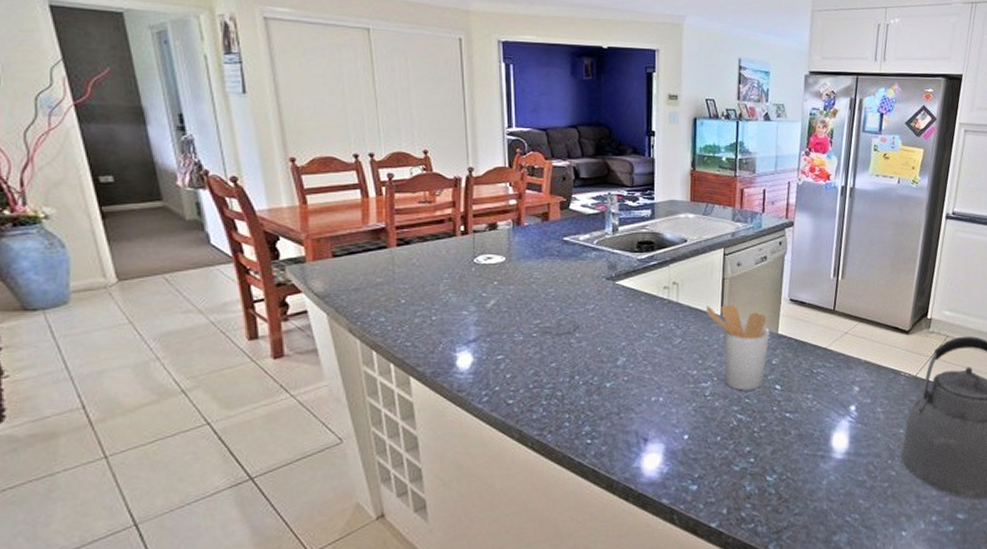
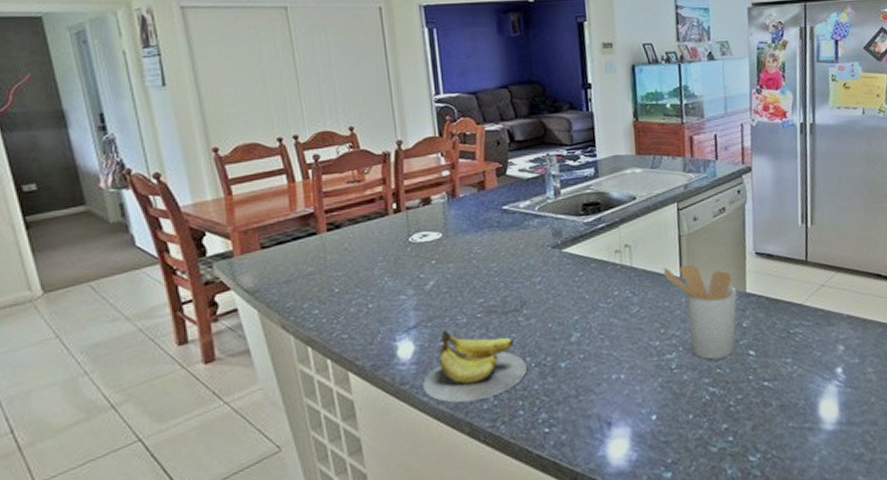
banana: none [478,345,575,412] -> present [422,330,527,403]

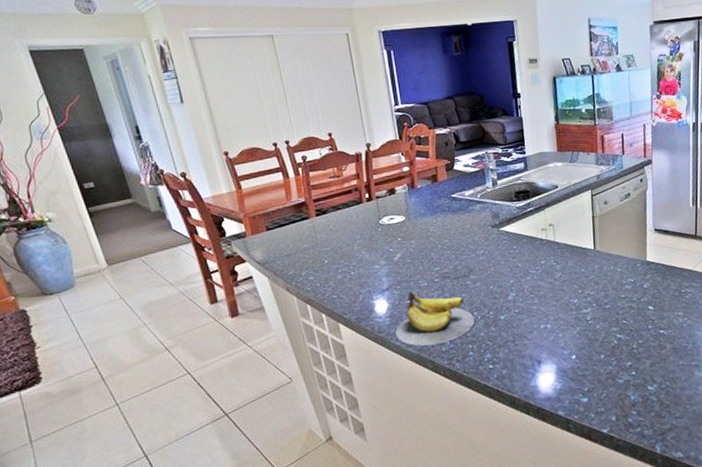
utensil holder: present [662,264,737,360] -> none [580,239,640,313]

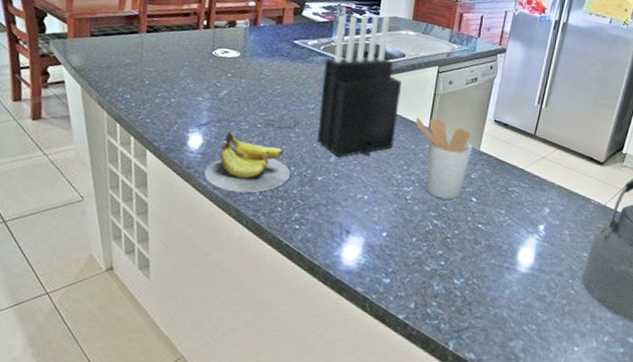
knife block: none [484,154,565,295] -> present [318,15,402,158]
utensil holder: none [580,239,640,313] -> present [415,117,472,199]

